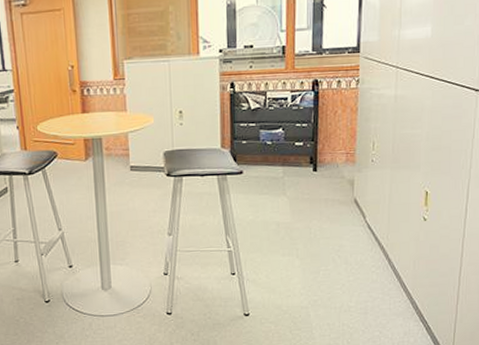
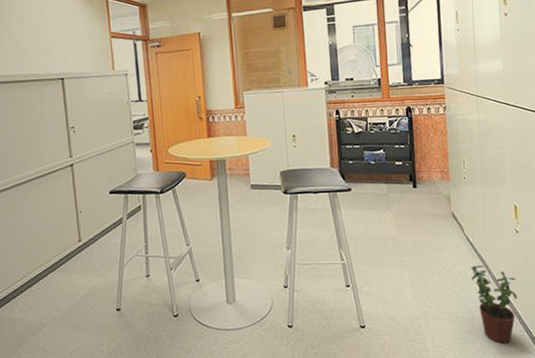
potted plant: none [368,254,418,333] -> present [470,265,517,344]

